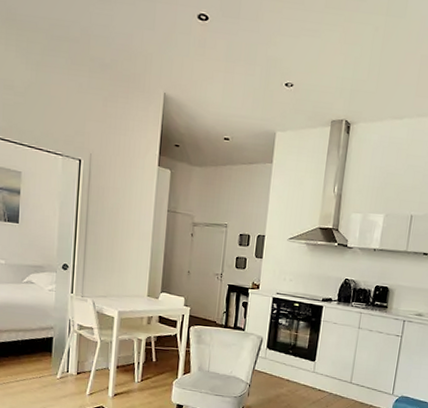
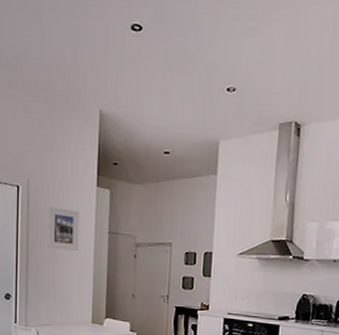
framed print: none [106,181,140,226] -> present [47,206,80,251]

